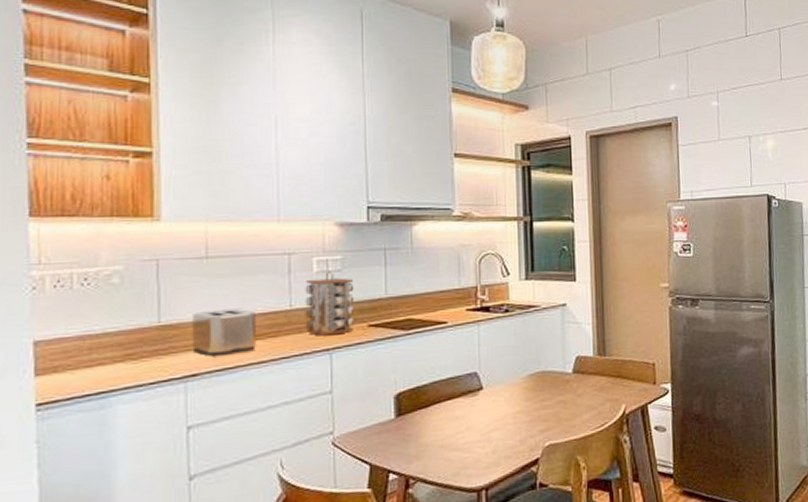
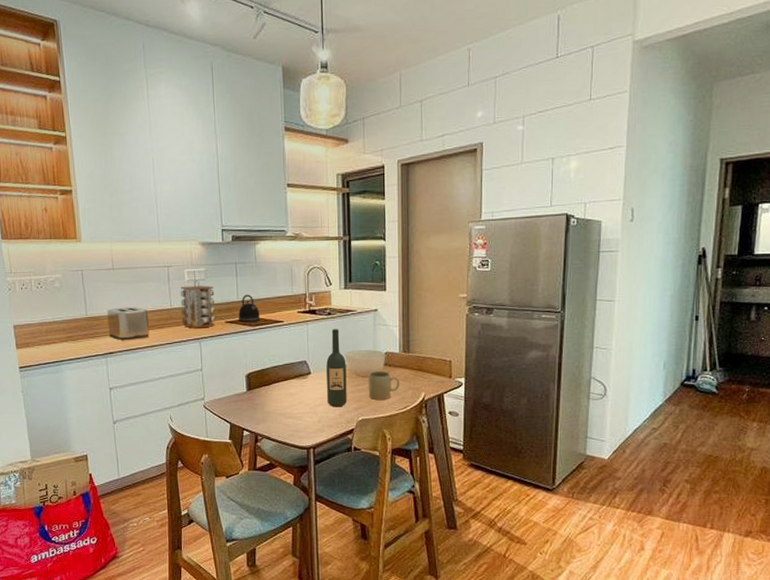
kettle: none [385,288,417,326] -> present [238,294,261,323]
wine bottle: none [503,330,530,432] -> present [326,329,347,407]
bowl: none [526,354,578,390] -> present [345,350,386,377]
mug: none [556,380,595,418] -> present [368,371,399,400]

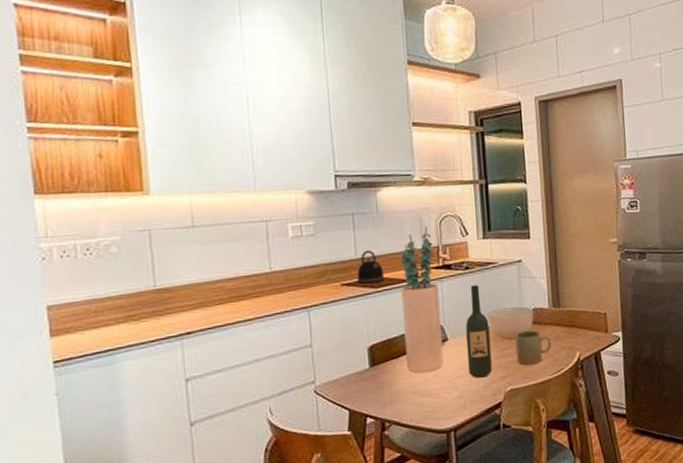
toaster: present [107,306,149,341] -> none [184,272,242,317]
spice rack: present [180,280,216,329] -> none [282,235,329,296]
vase: none [273,276,307,399] -> present [400,226,444,374]

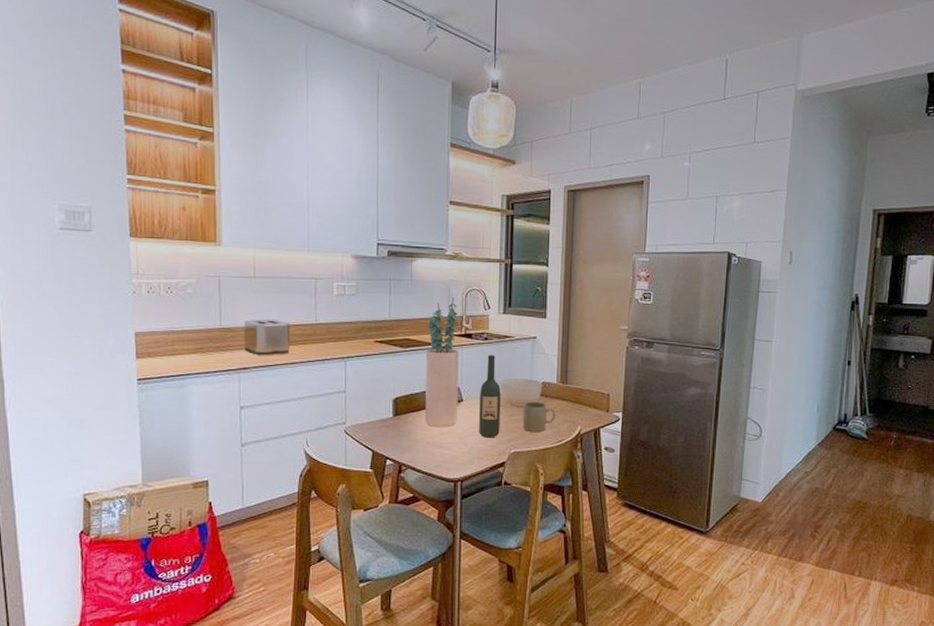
toaster: none [184,272,242,317] -> present [244,319,290,356]
kettle: present [356,250,385,284] -> none [388,313,413,343]

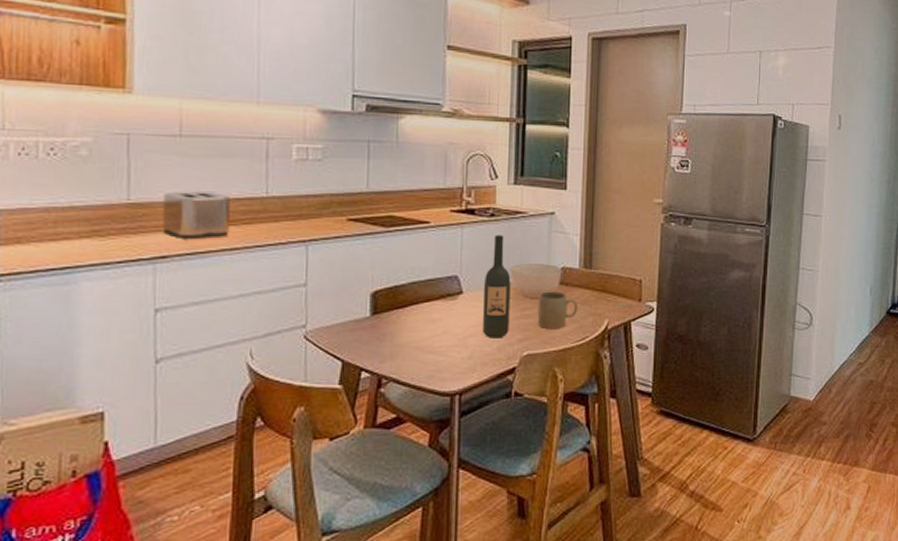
vase: present [425,297,459,428] -> none [413,164,458,328]

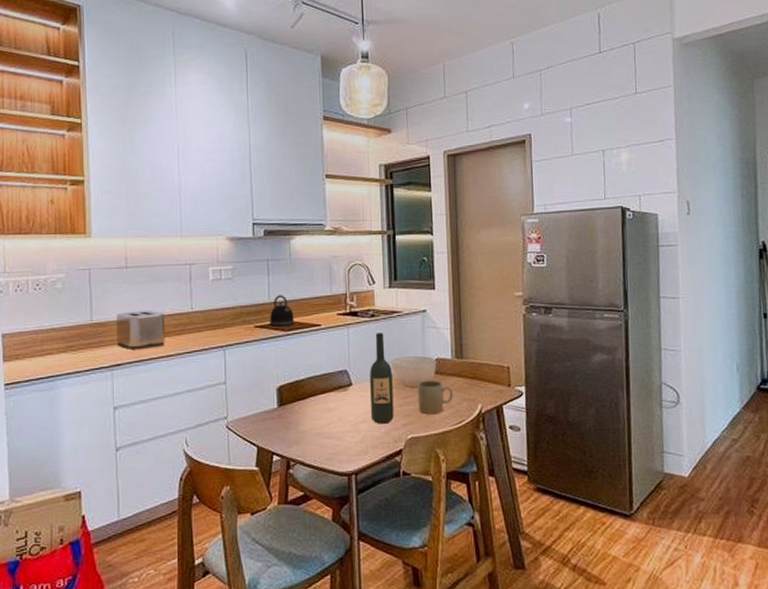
kettle: none [365,184,399,221] -> present [269,295,295,327]

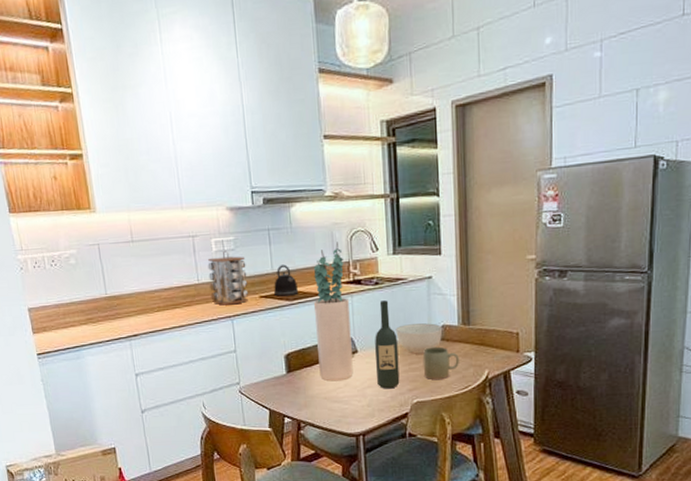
toaster: present [116,310,165,351] -> none [128,282,176,322]
spice rack: none [203,279,243,335] -> present [207,250,249,306]
vase: none [309,274,347,416] -> present [313,242,353,382]

